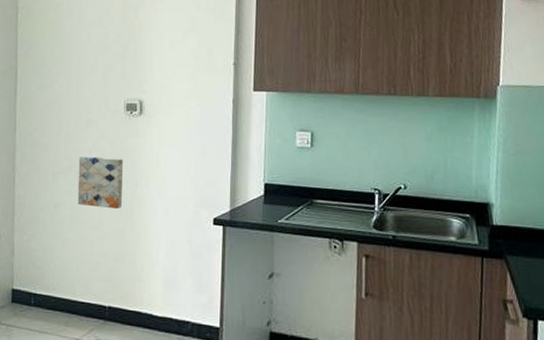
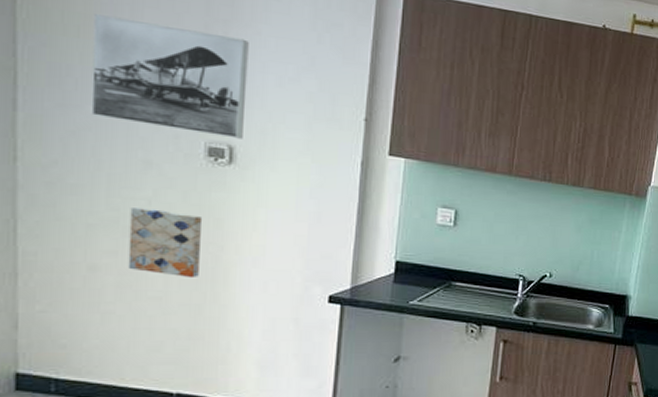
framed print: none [56,17,151,95] -> present [91,14,249,139]

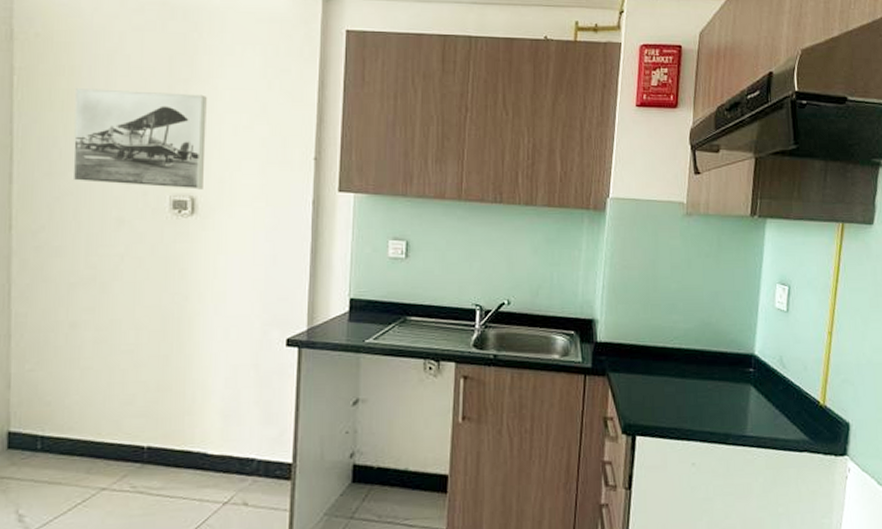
wall art: present [128,206,203,279] -> none [103,263,169,330]

